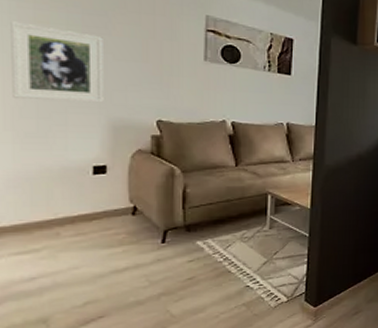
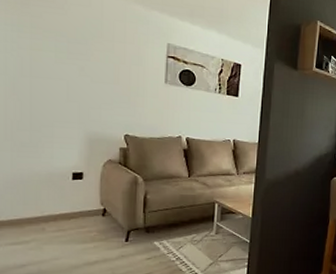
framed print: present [10,21,104,103] -> none [12,49,83,119]

